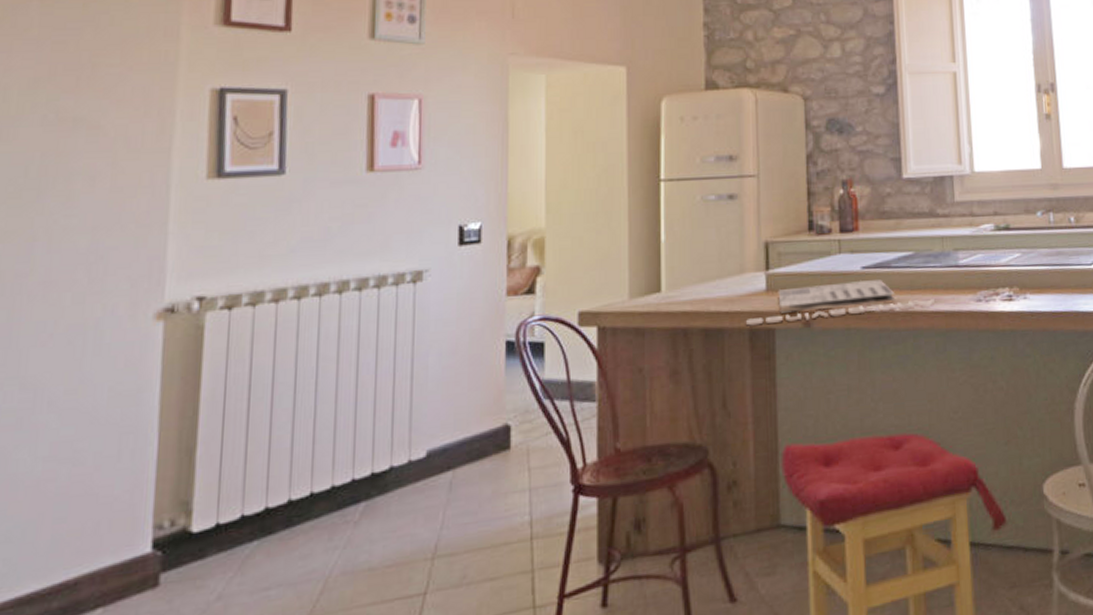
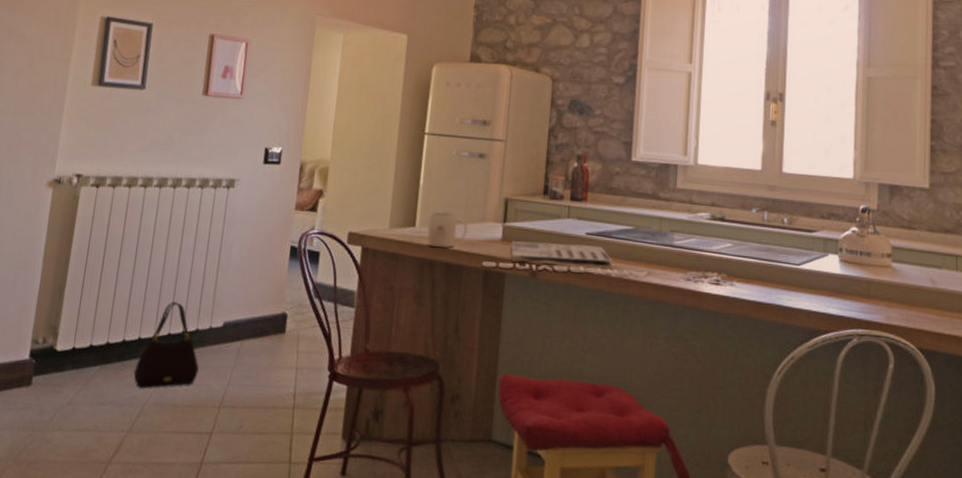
handbag: none [308,437,399,556] -> present [133,302,199,388]
mug: none [676,267,725,313] -> present [427,211,468,249]

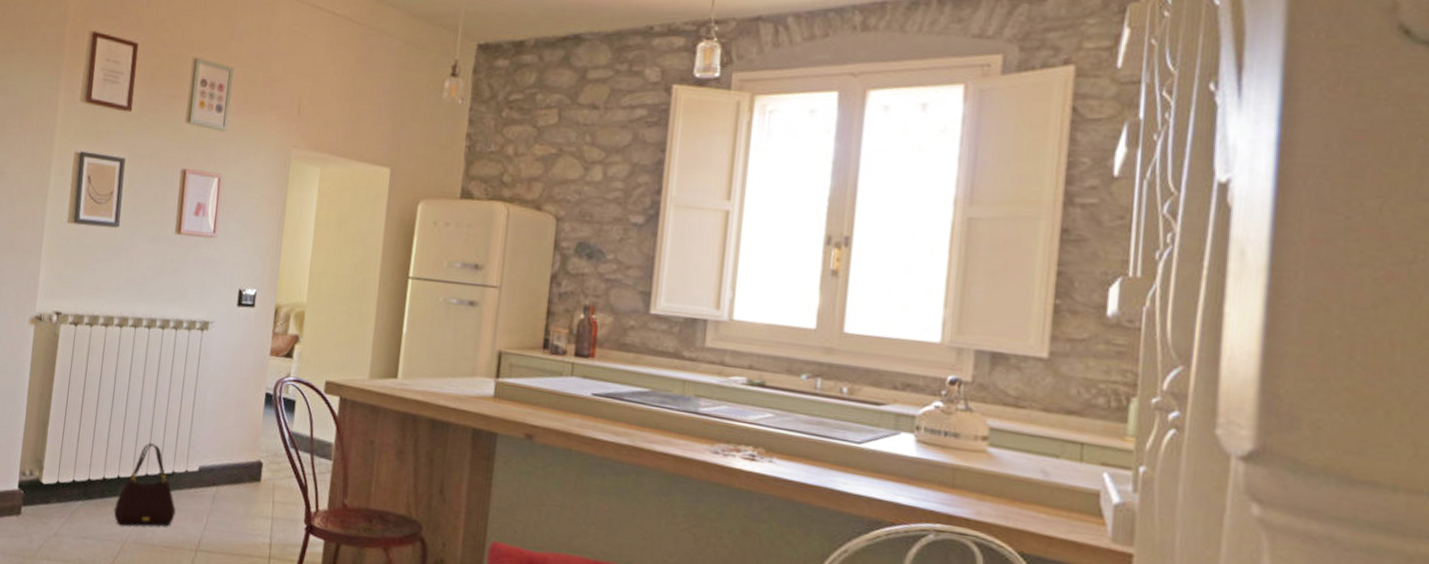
mug: present [427,211,468,249] -> none [410,362,456,404]
newspaper: present [481,241,649,278] -> none [470,398,667,447]

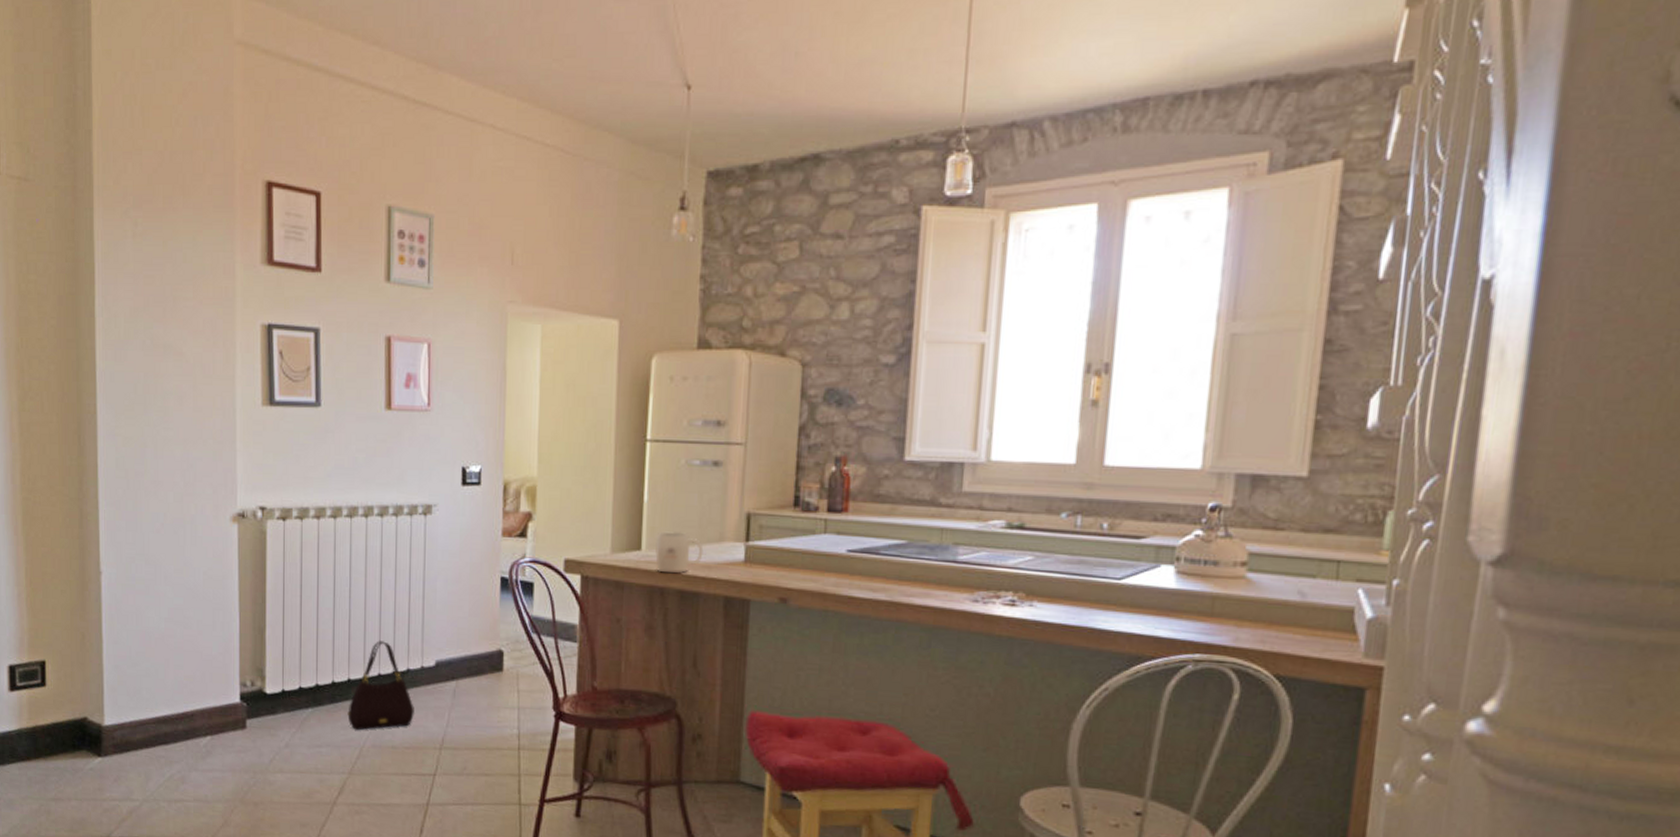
mug: none [410,362,456,404] -> present [655,530,704,574]

